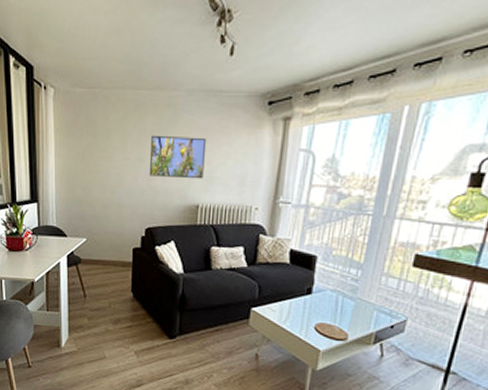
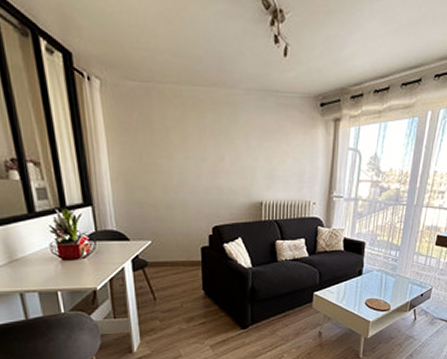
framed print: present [149,135,207,179] -> none [211,133,267,177]

